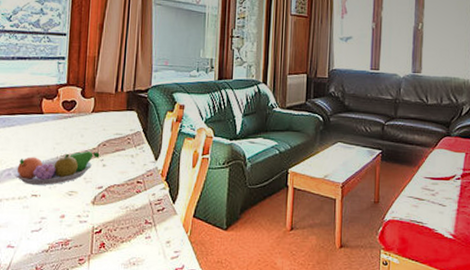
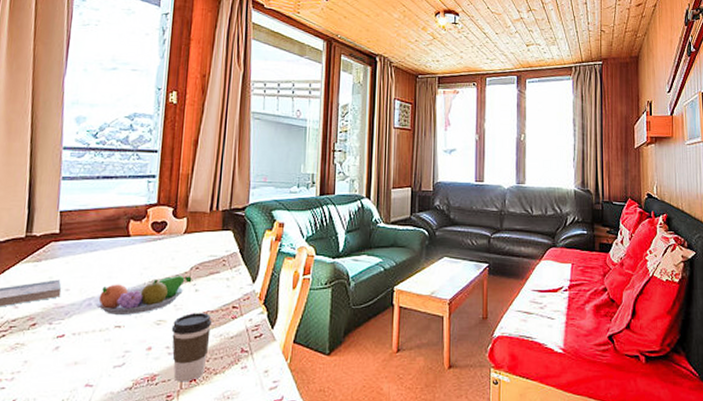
coffee cup: none [82,186,119,248] -> present [171,313,213,382]

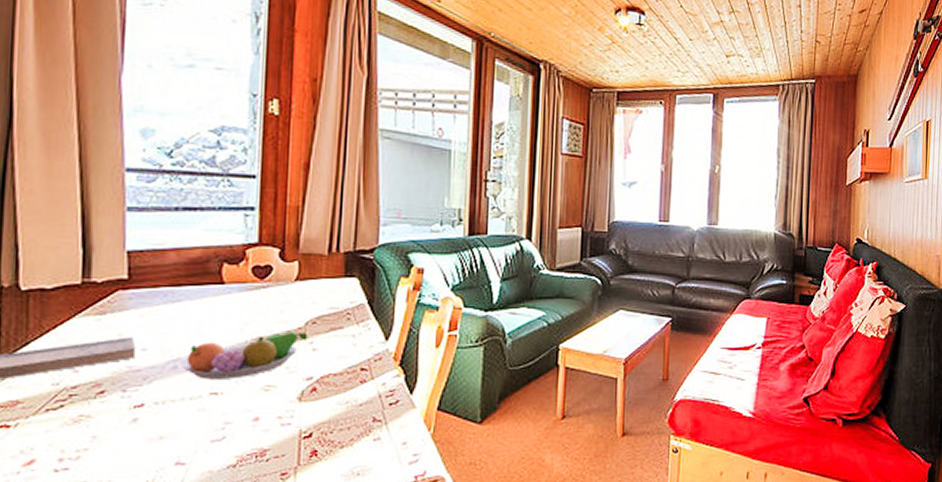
coffee cup: present [171,313,213,382] -> none [284,377,336,458]

